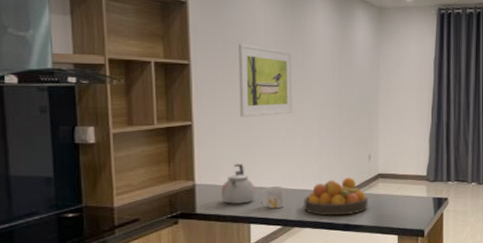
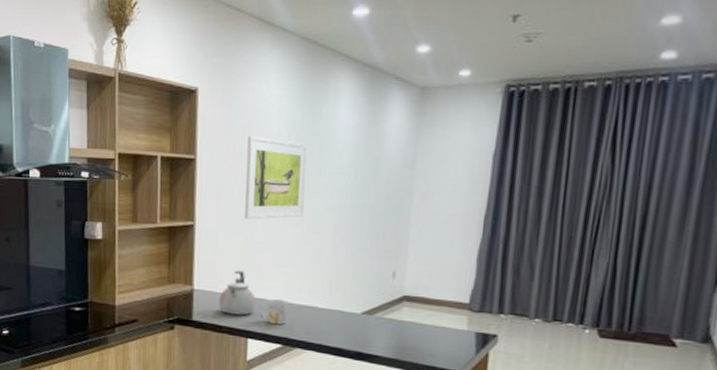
fruit bowl: present [304,177,368,216] -> none [309,296,388,342]

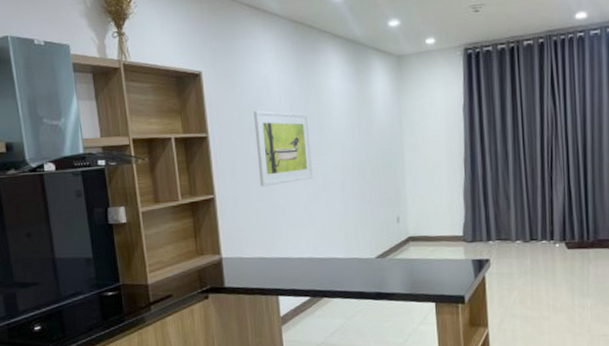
kettle: present [218,270,256,315] -> none [246,234,282,276]
mug: present [259,298,288,325] -> none [285,255,312,280]

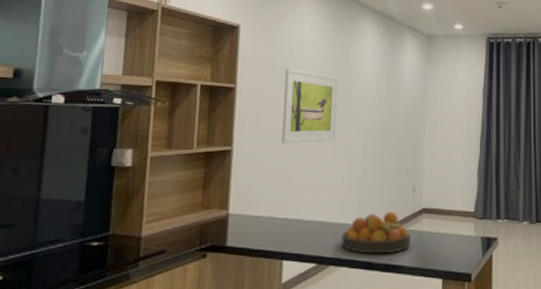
fruit bowl: none [331,242,400,284] -> present [341,211,411,254]

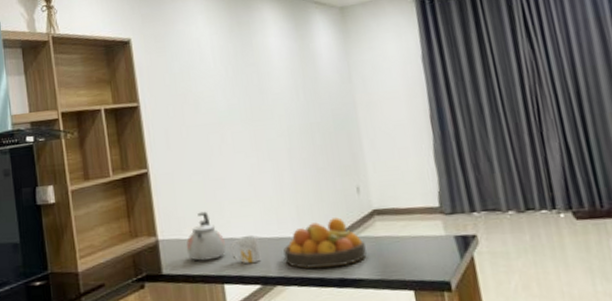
kettle: none [254,192,291,237] -> present [186,211,226,261]
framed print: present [281,68,339,144] -> none [187,75,256,158]
mug: none [294,218,322,244] -> present [230,234,261,264]

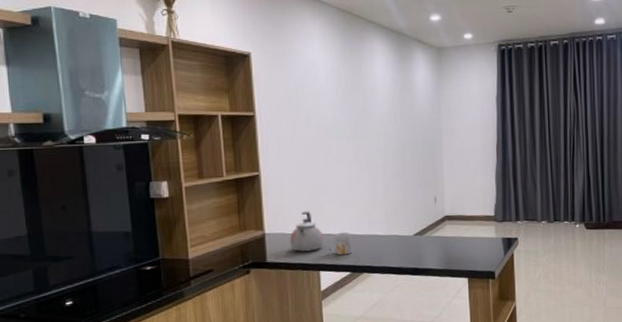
fruit bowl: present [283,217,367,269] -> none [371,221,436,260]

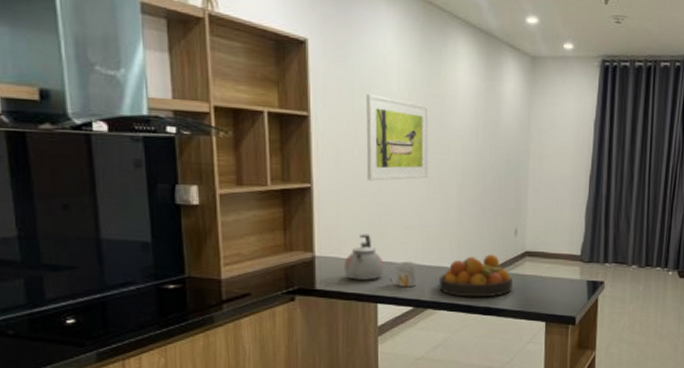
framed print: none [301,92,357,165] -> present [366,93,429,181]
fruit bowl: none [371,221,436,260] -> present [439,254,513,297]

